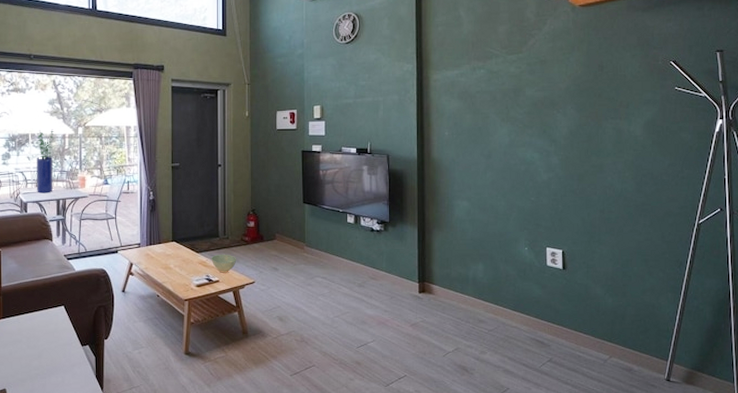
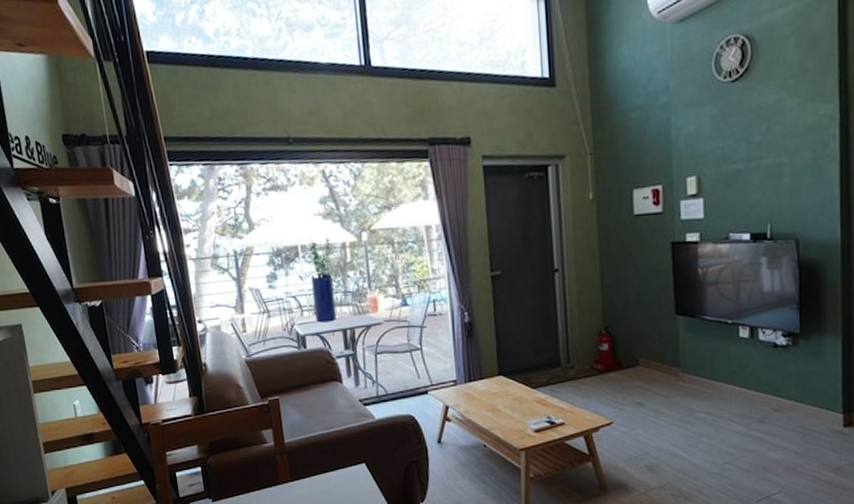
bowl: present [211,255,237,273] -> none [552,389,587,413]

